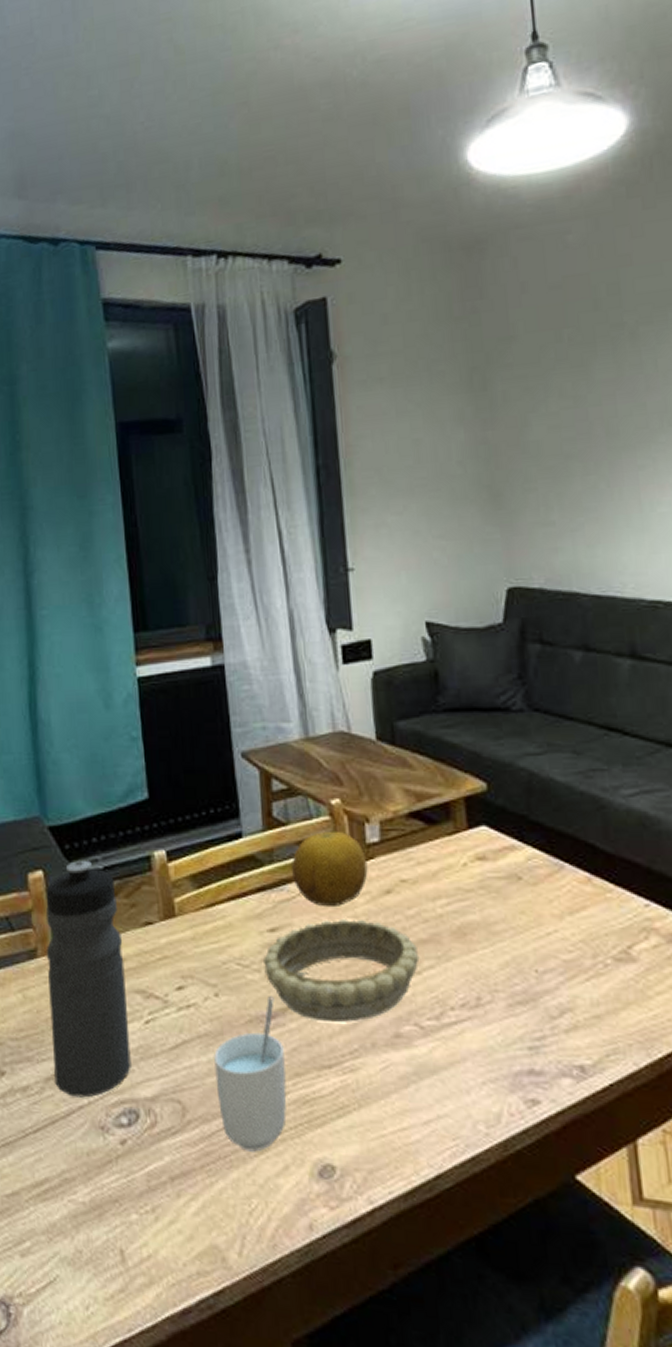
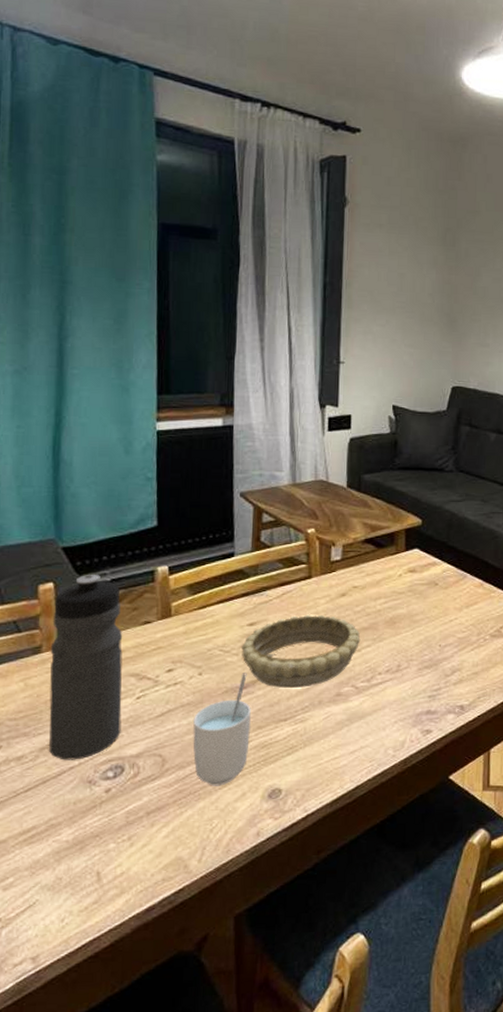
fruit: present [291,831,368,908] -> none [272,552,330,607]

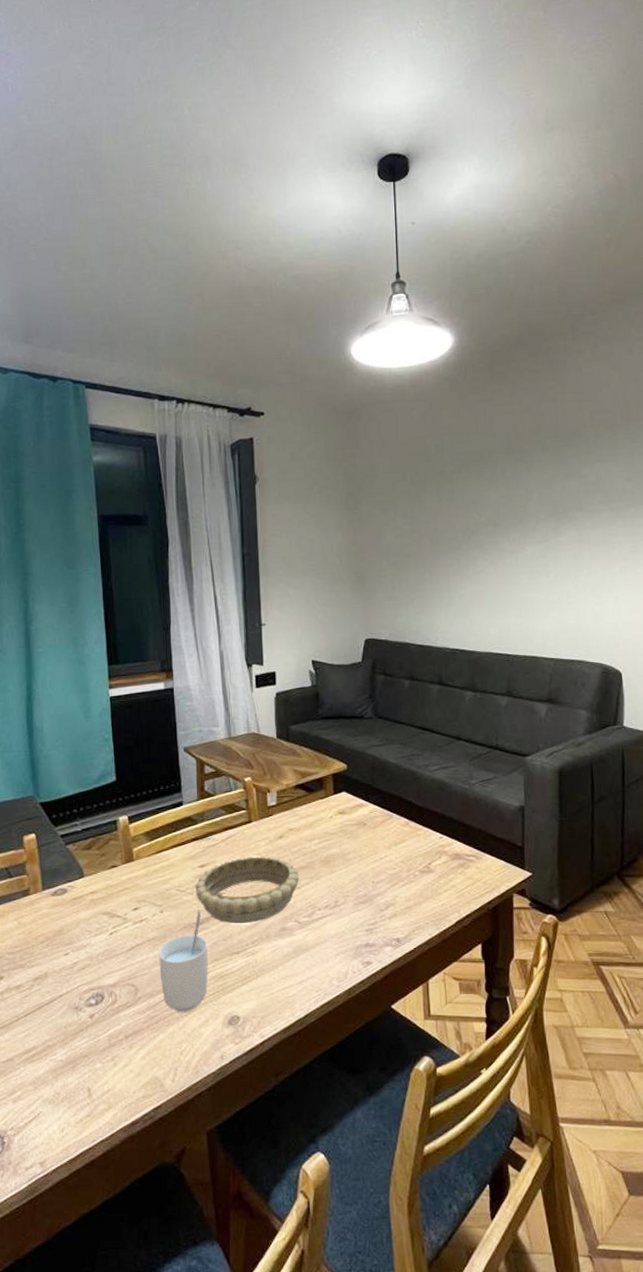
water bottle: present [49,575,123,760] -> none [36,826,99,989]

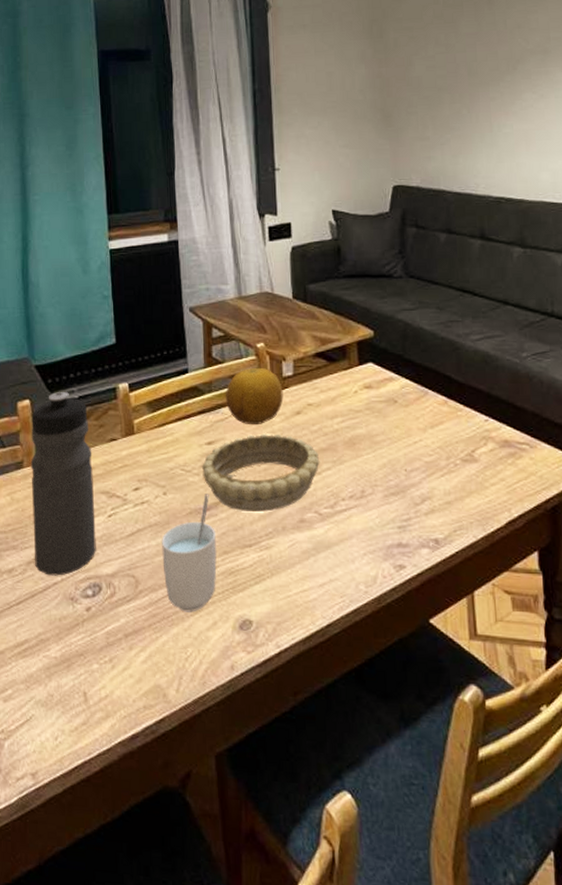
water bottle: none [36,826,99,989] -> present [30,392,96,576]
fruit: none [217,798,268,849] -> present [226,367,284,426]

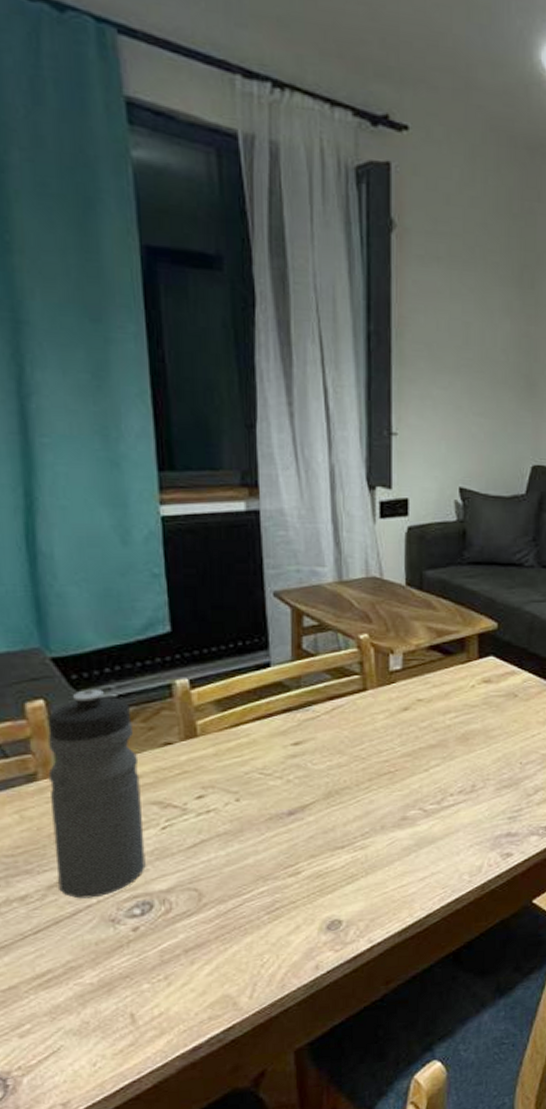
cup: present [162,494,217,612] -> none [233,797,302,920]
decorative bowl: present [202,433,320,513] -> none [286,731,428,814]
fruit: present [226,367,284,426] -> none [318,660,389,723]

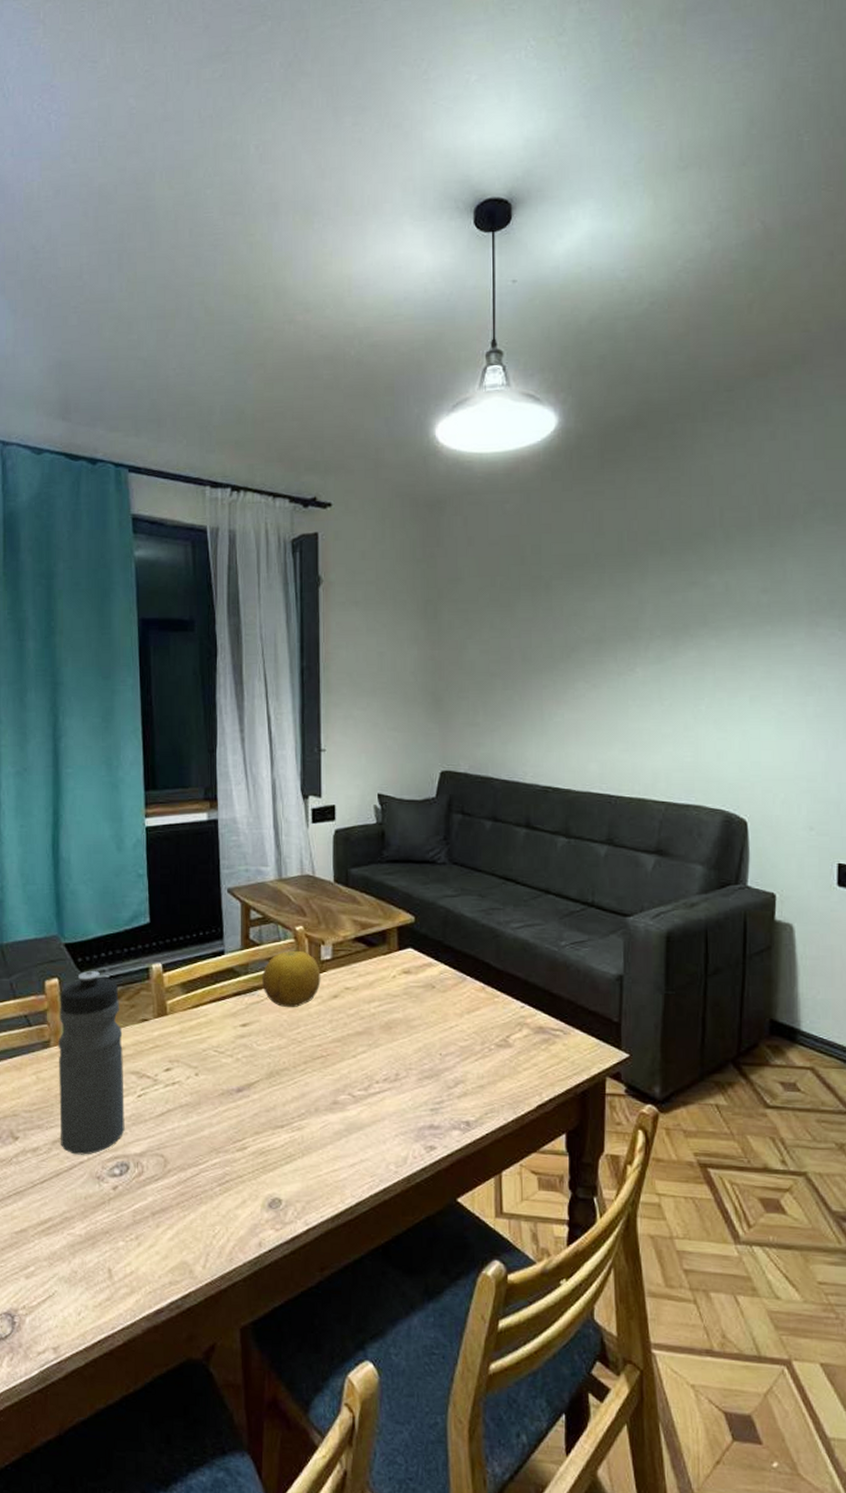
fruit: none [318,660,389,723] -> present [262,950,321,1008]

